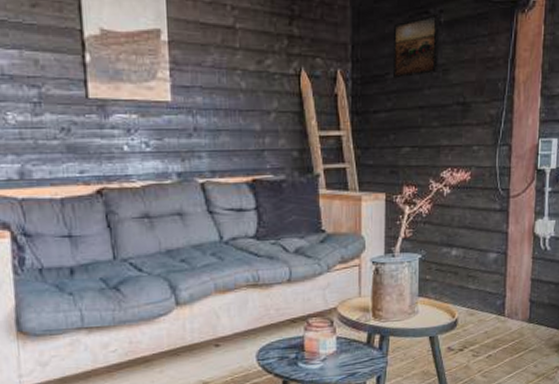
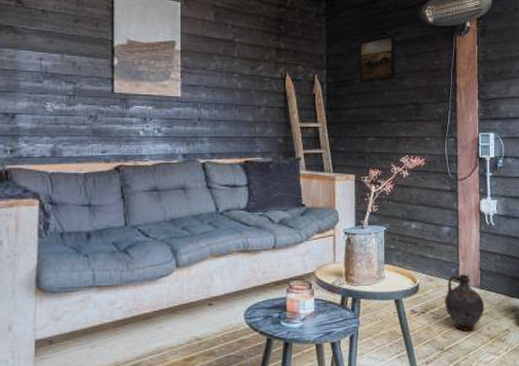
ceramic jug: none [487,306,533,370] -> present [445,274,485,332]

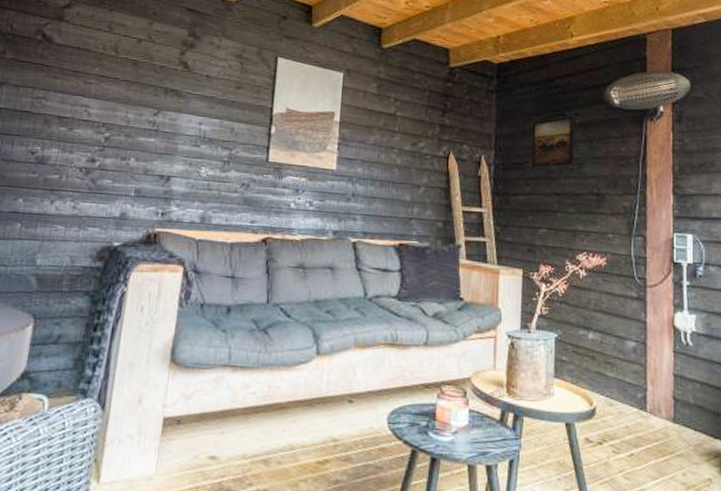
ceramic jug: present [445,274,485,332] -> none [628,401,680,476]

